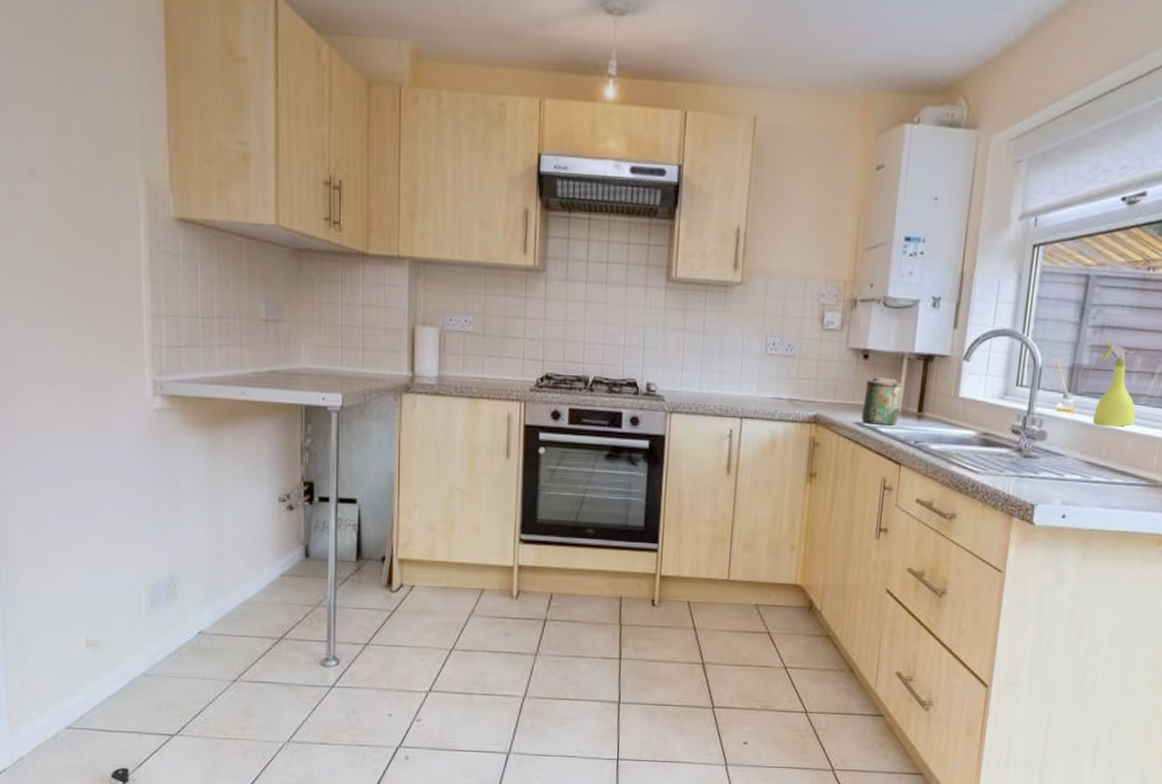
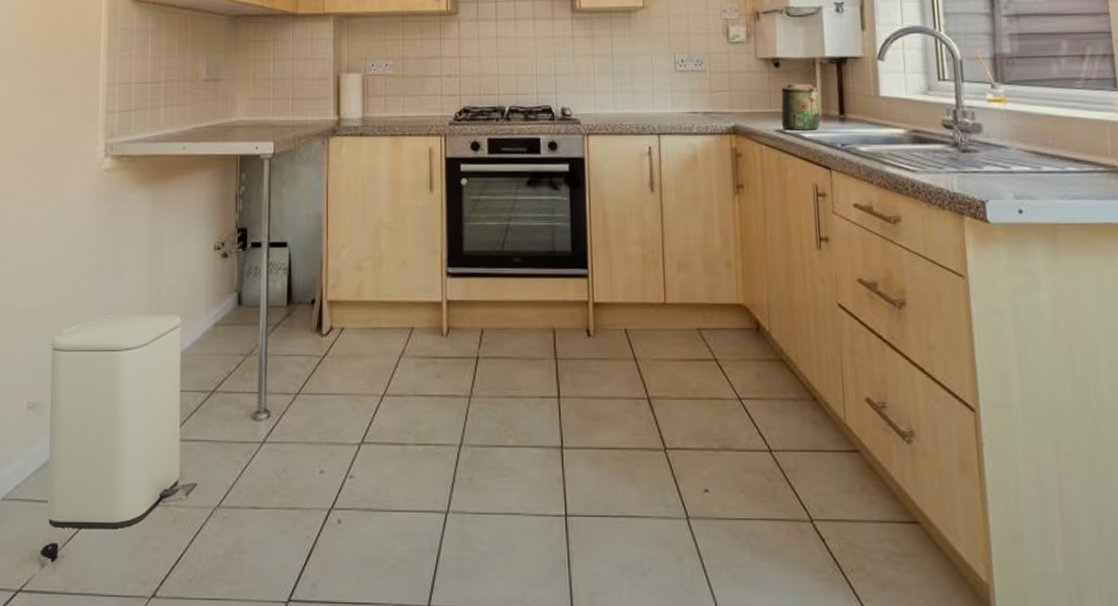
pedal bin: none [107,559,268,757] -> present [47,314,199,528]
spray bottle: present [1092,343,1136,428] -> none [1023,30,1076,114]

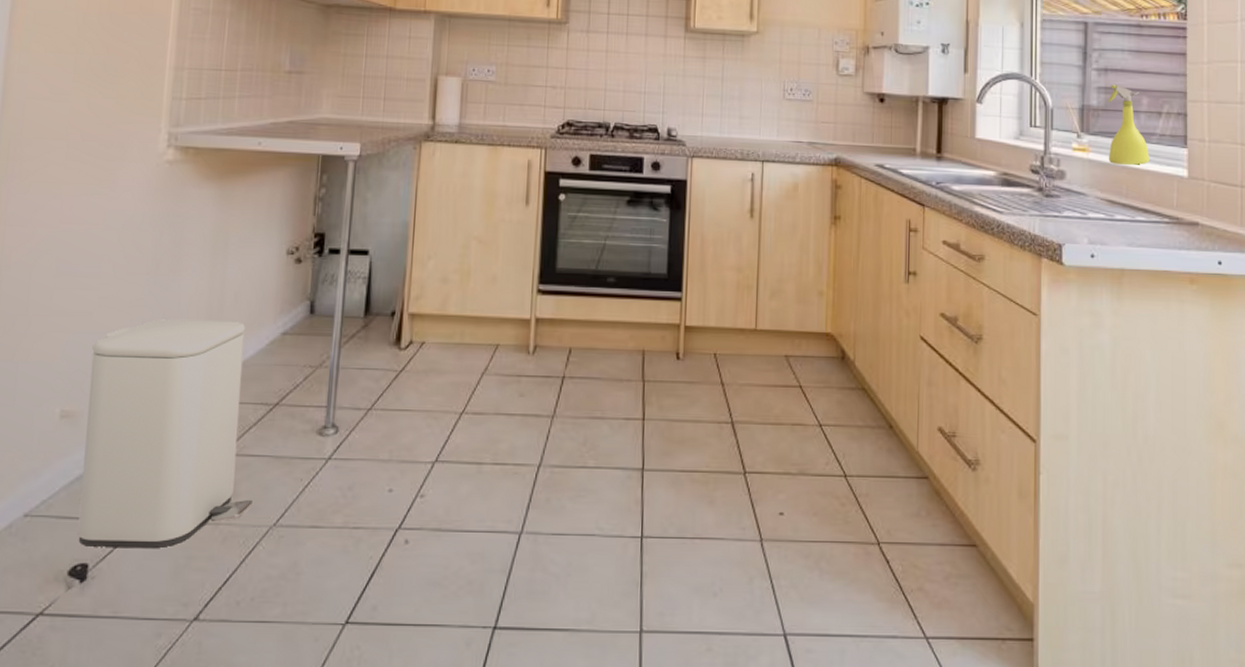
canister: present [781,83,820,131] -> none [881,120,920,167]
spray bottle: none [1023,30,1076,114] -> present [1108,84,1149,166]

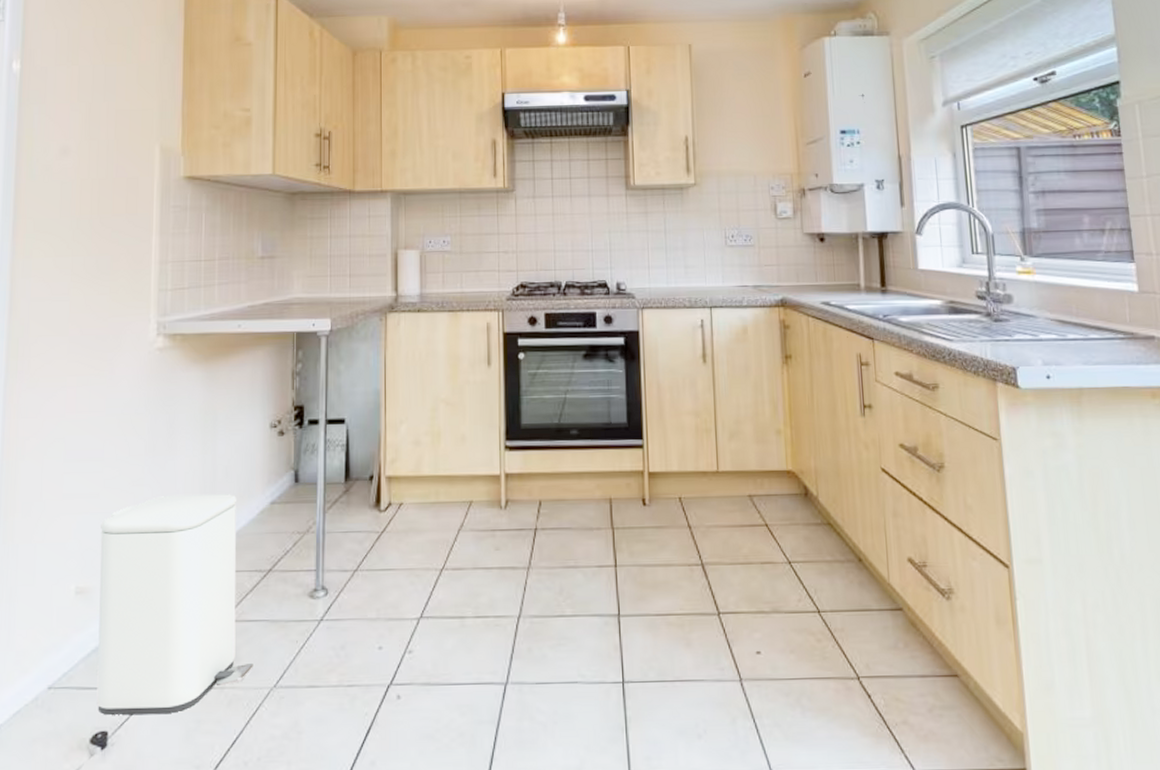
spray bottle: present [1108,84,1149,166] -> none [1048,206,1097,285]

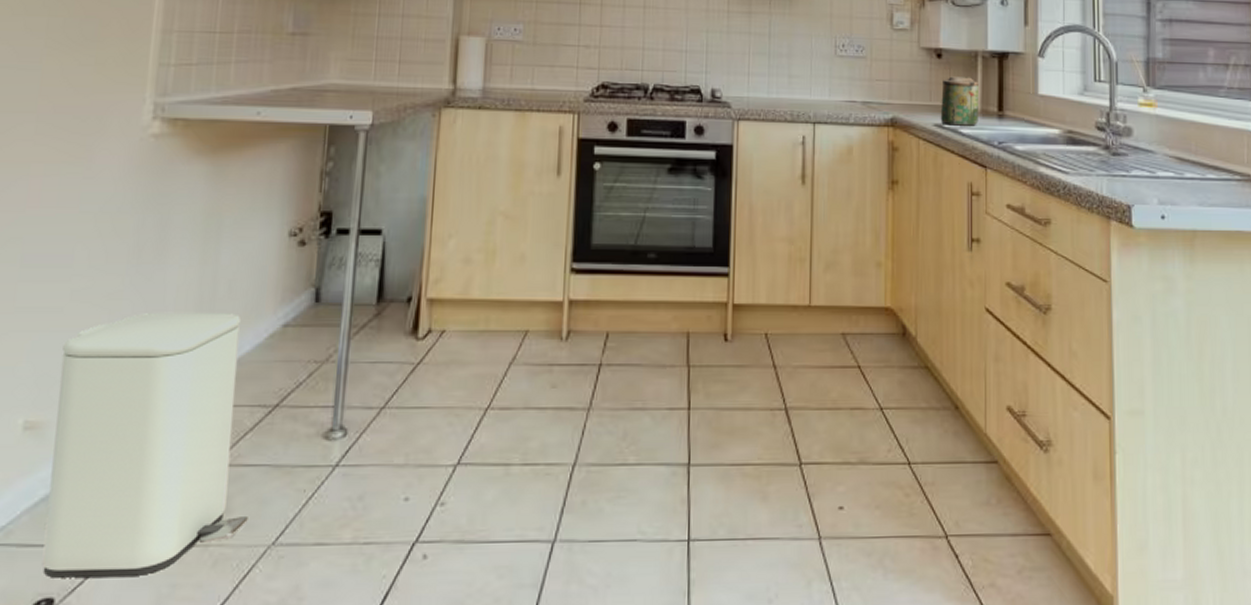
canister: none [826,257,863,303] -> present [940,76,980,126]

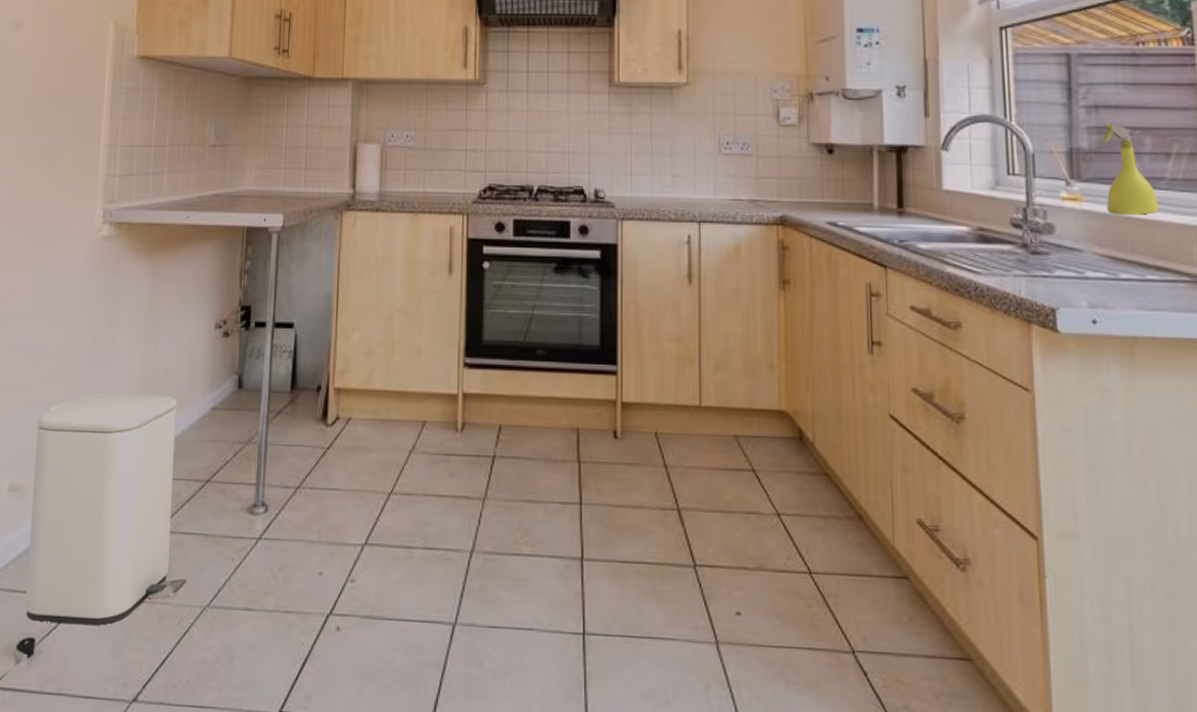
canister: present [940,76,980,126] -> none [833,172,876,224]
spray bottle: none [1174,36,1218,121] -> present [1102,123,1159,216]

